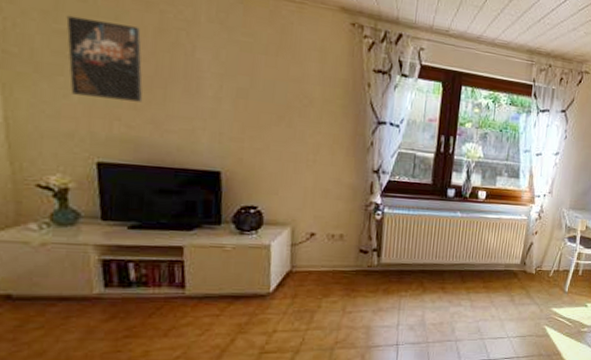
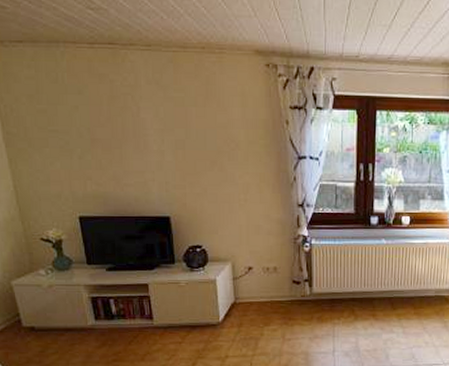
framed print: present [66,15,143,102] -> none [45,96,106,162]

